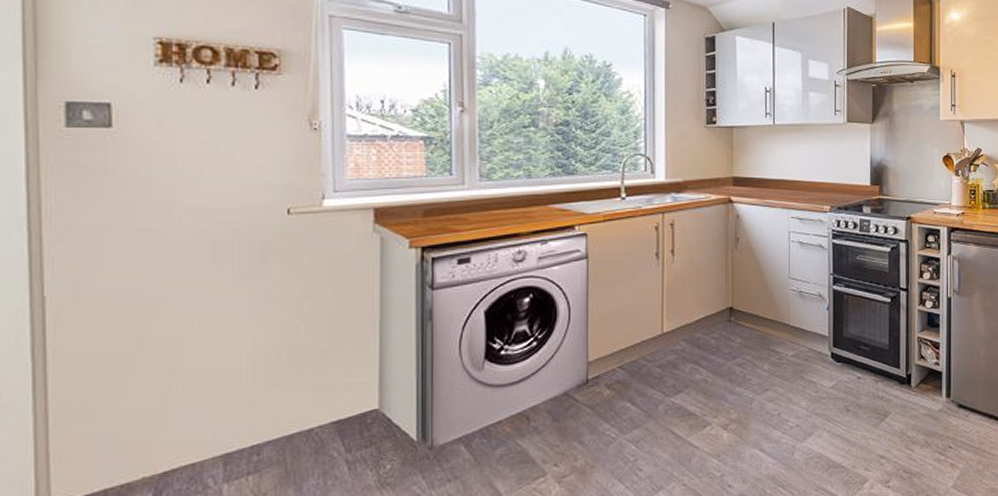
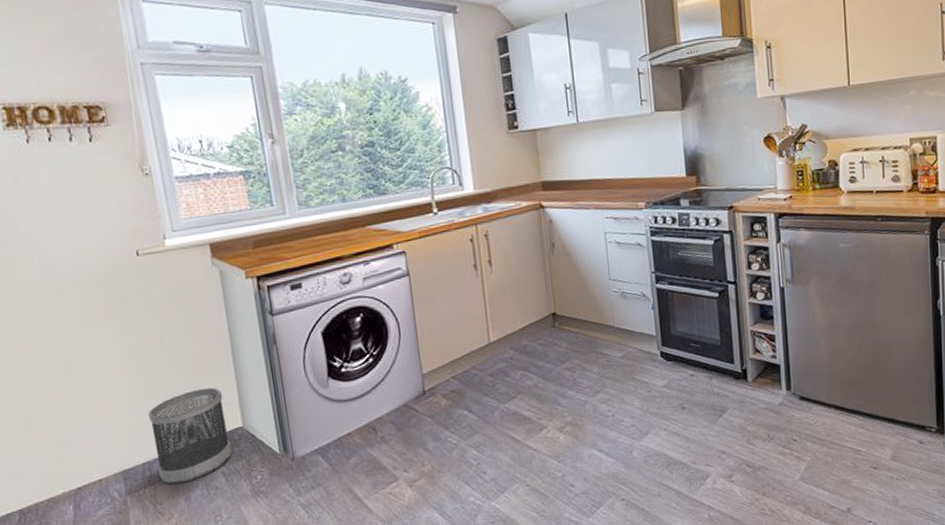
wastebasket: none [268,363,361,472] -> present [148,387,232,485]

